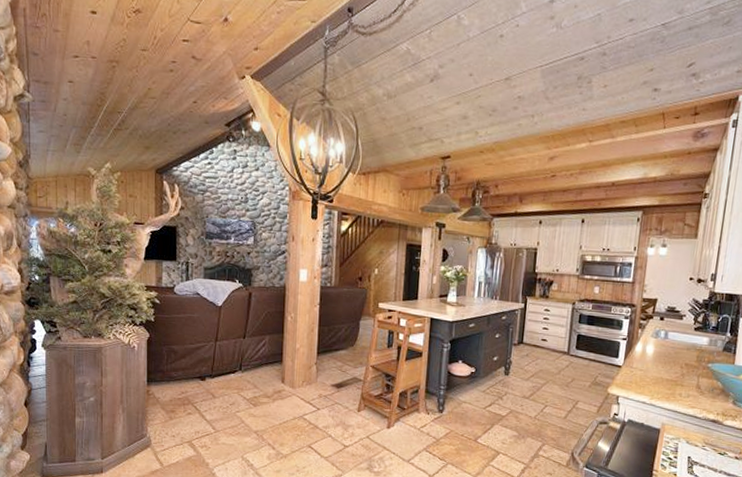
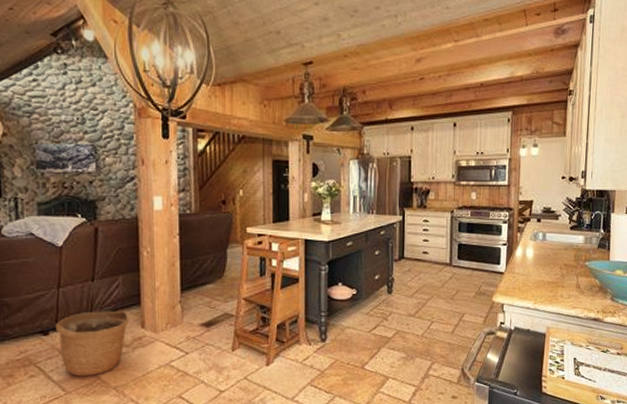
basket: none [211,364,272,419] -> present [56,310,129,377]

